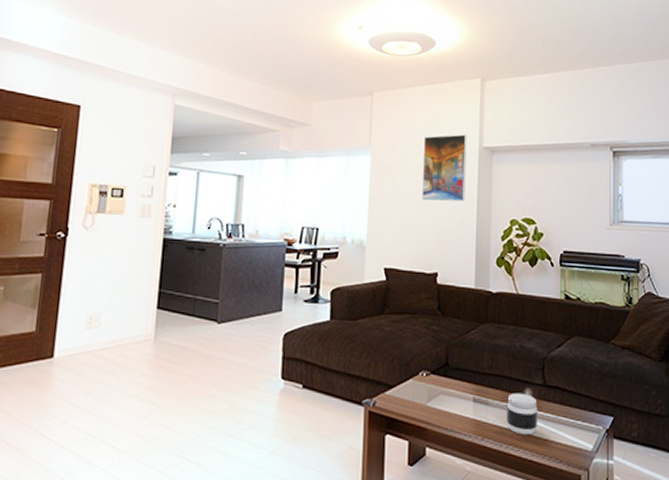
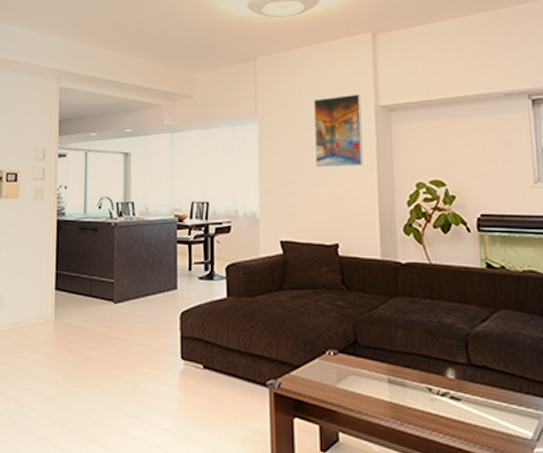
jar: present [507,392,538,435] -> none [427,373,465,420]

